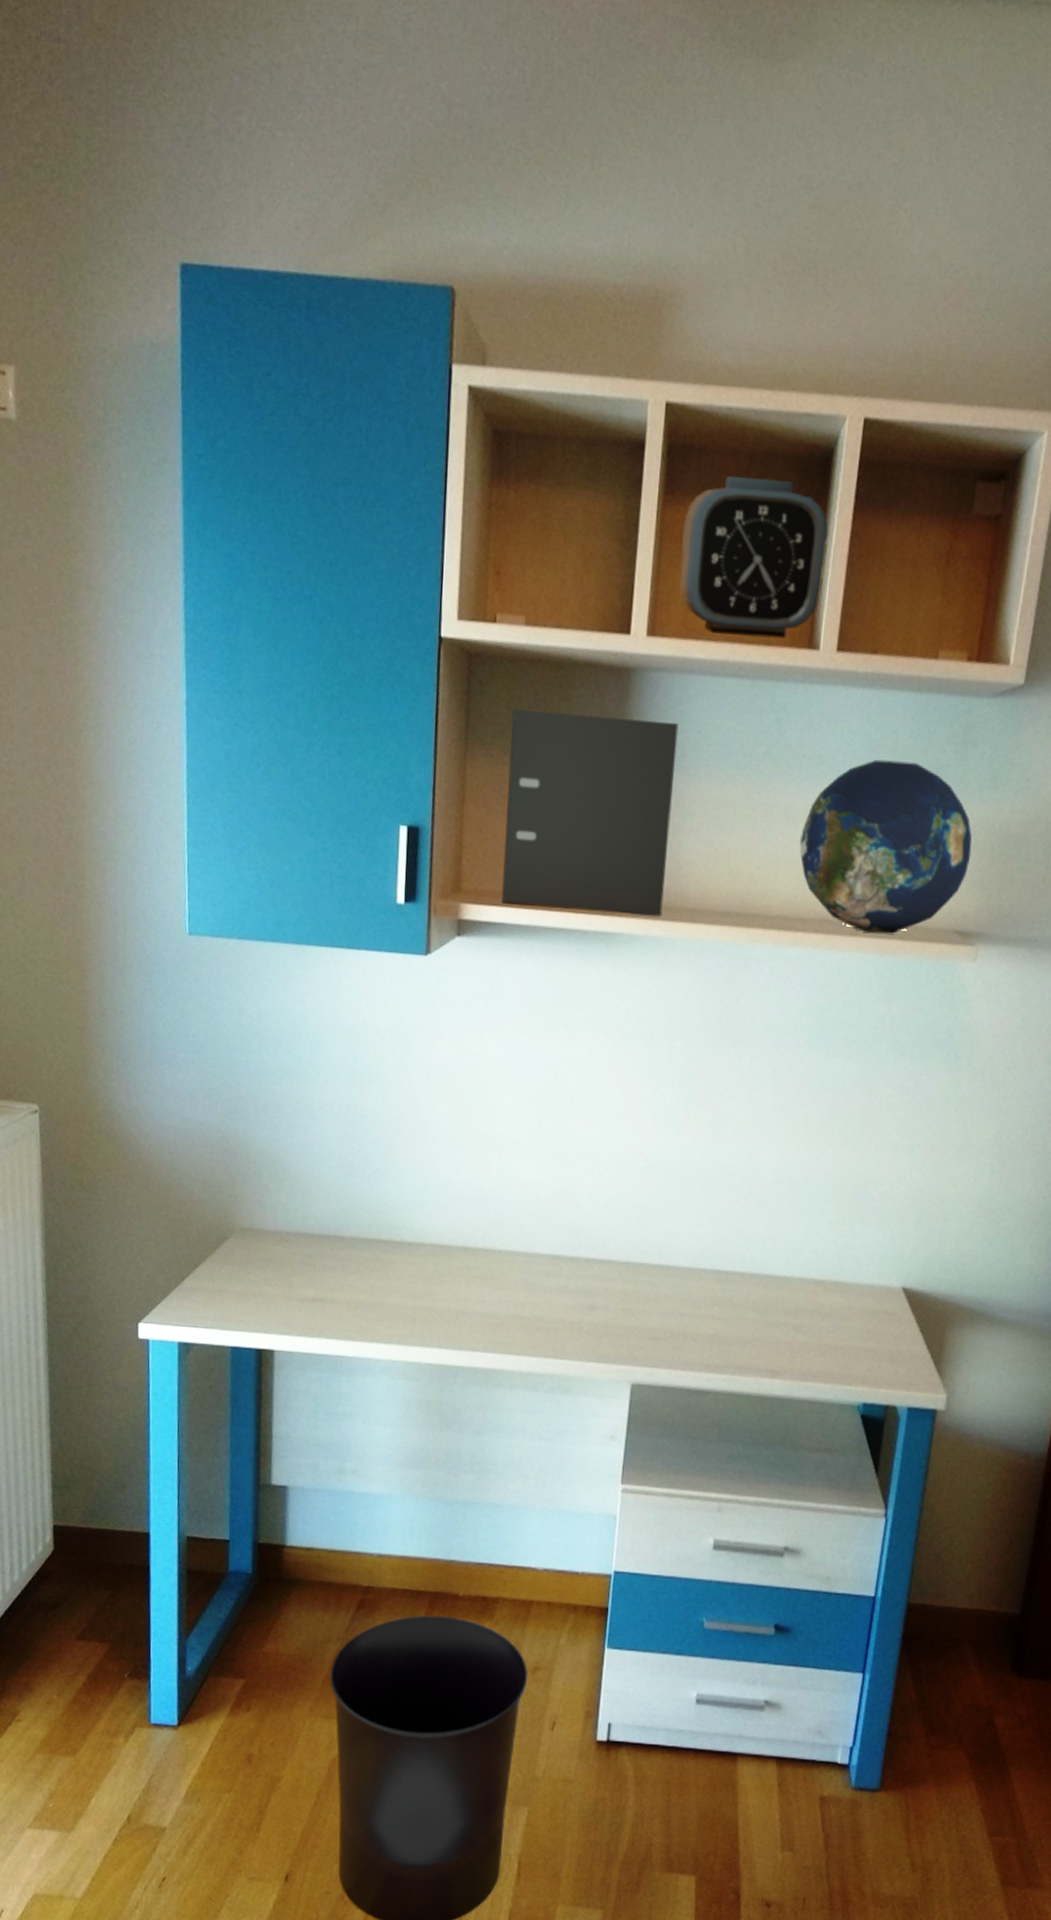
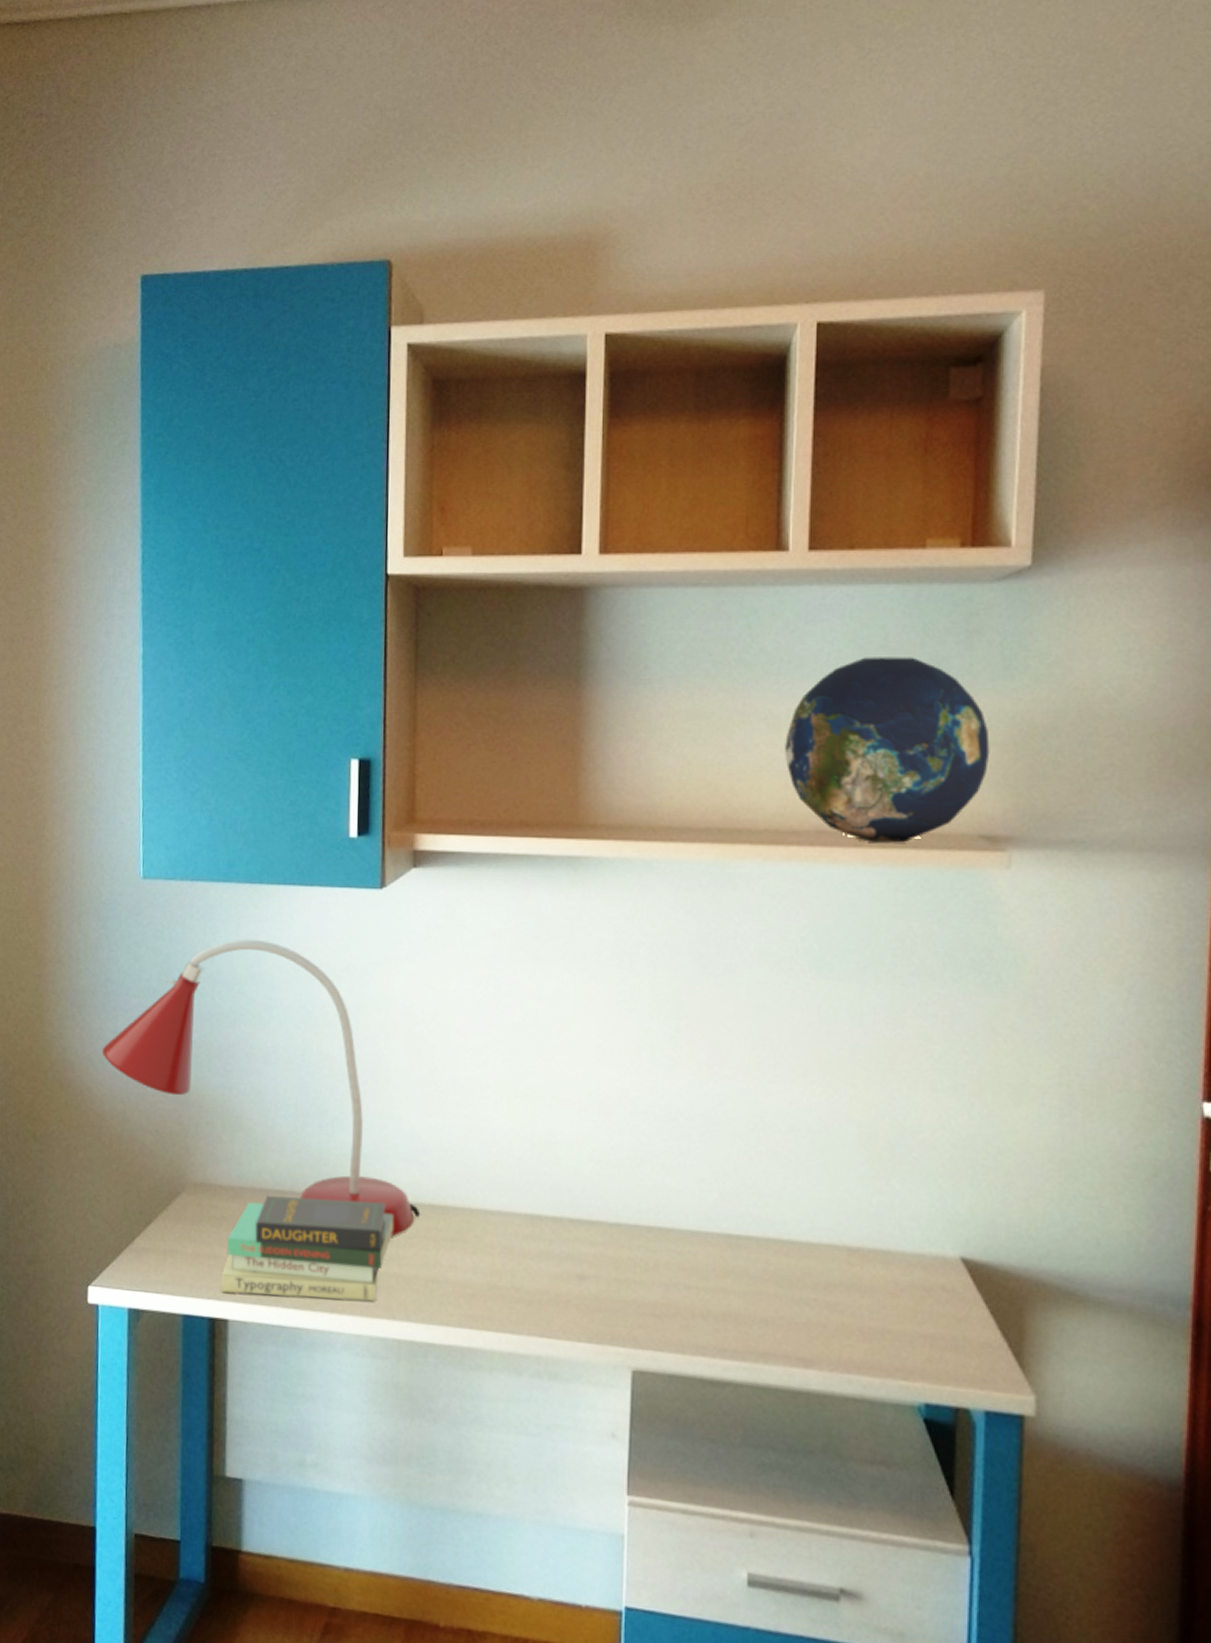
desk lamp: none [148,998,453,1274] -> present [101,939,419,1236]
books: none [267,1240,429,1332] -> present [220,1196,393,1302]
binder: present [501,709,679,915] -> none [458,636,639,836]
alarm clock: present [679,476,828,639] -> none [629,390,787,546]

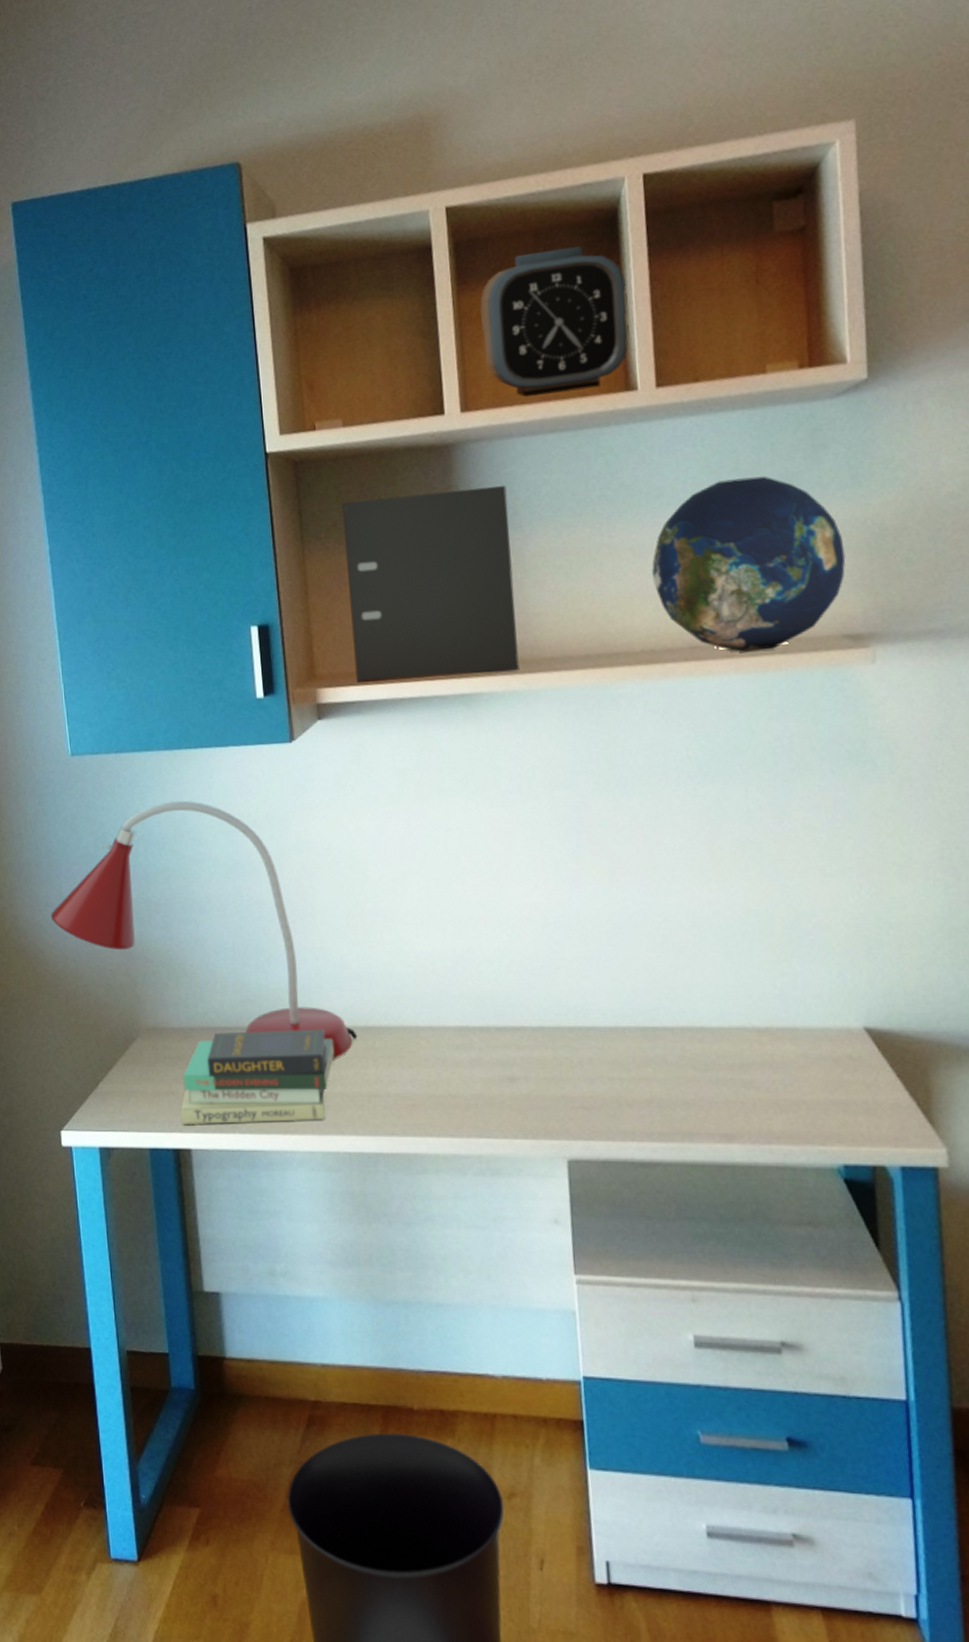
binder: none [458,636,639,836] -> present [341,485,519,682]
alarm clock: none [629,390,787,546] -> present [480,245,629,397]

